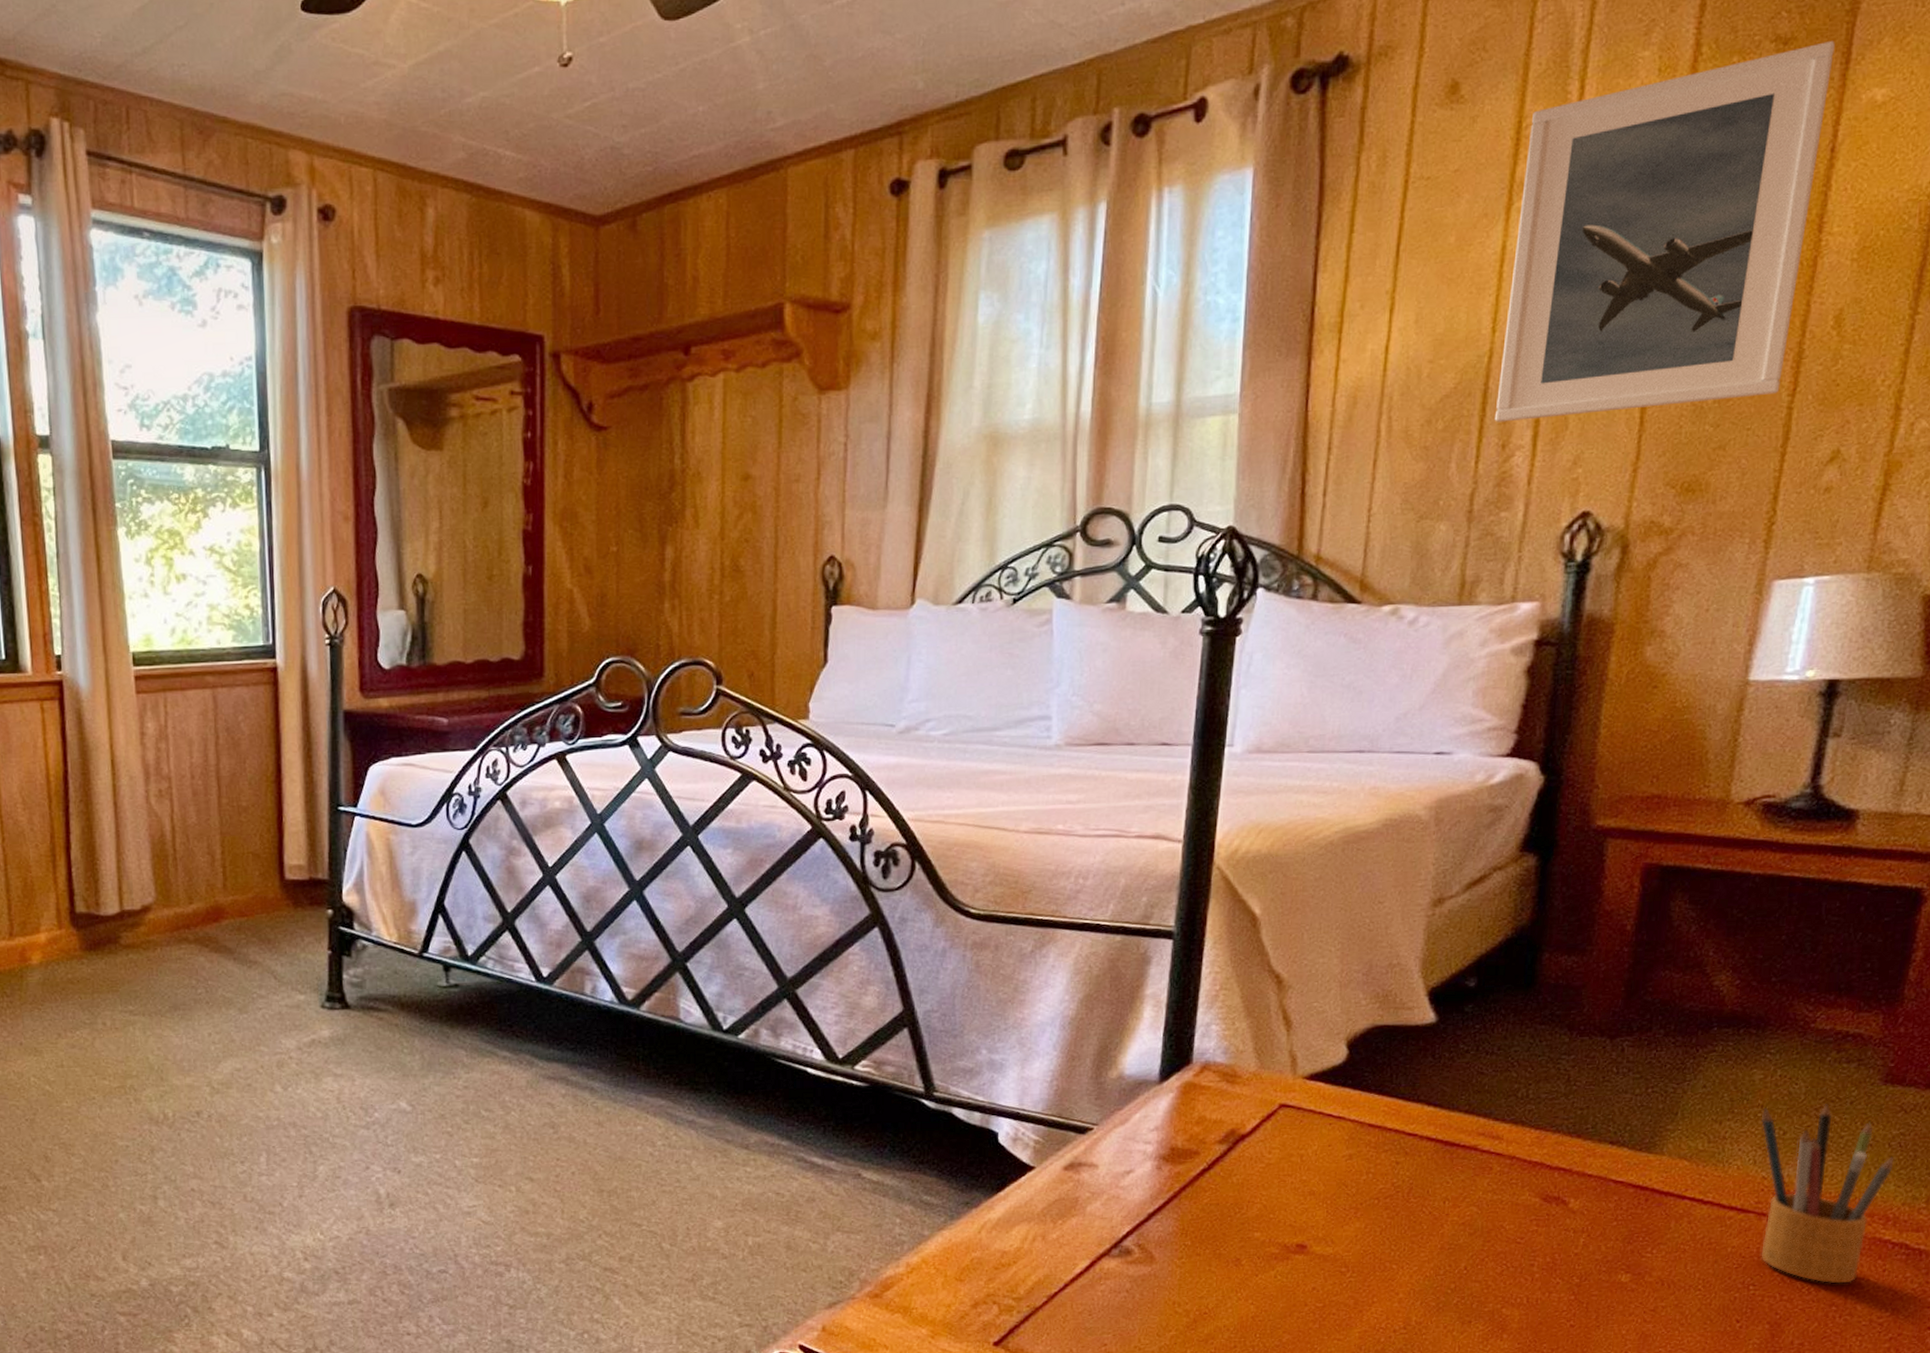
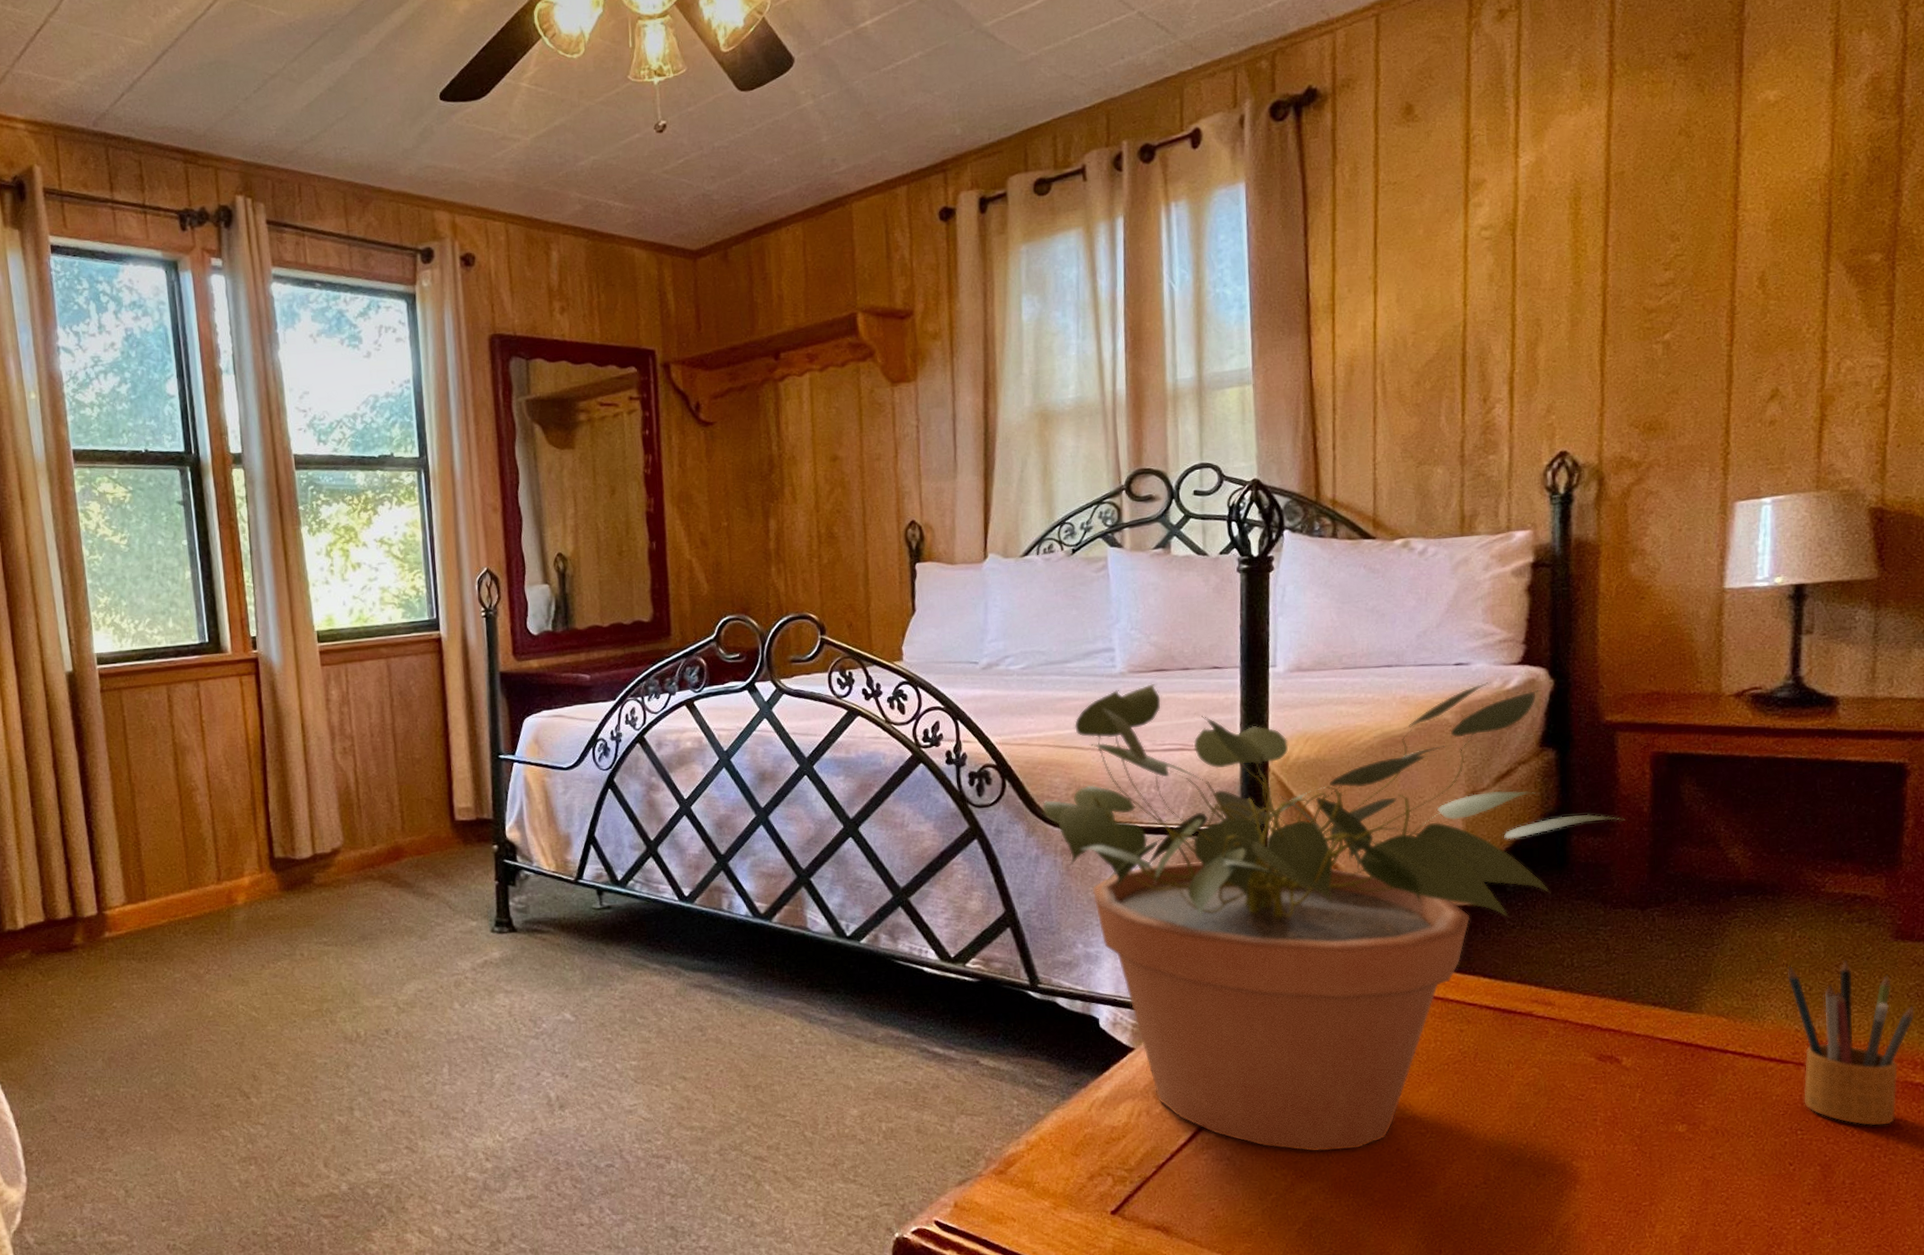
potted plant: none [953,758,1605,1287] -> present [1041,682,1625,1152]
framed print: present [1494,40,1835,422] -> none [1474,54,1728,380]

